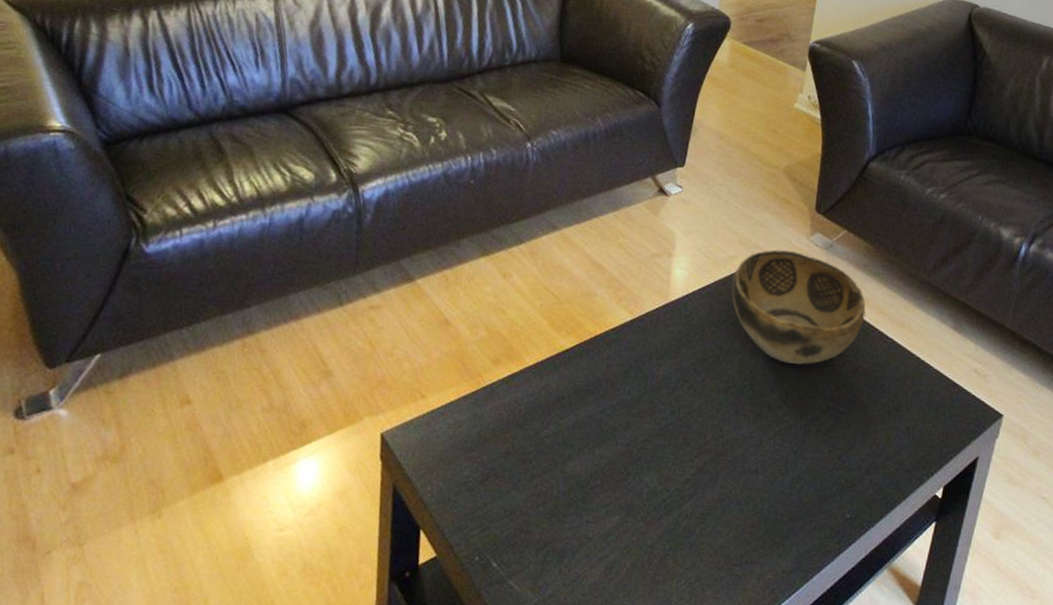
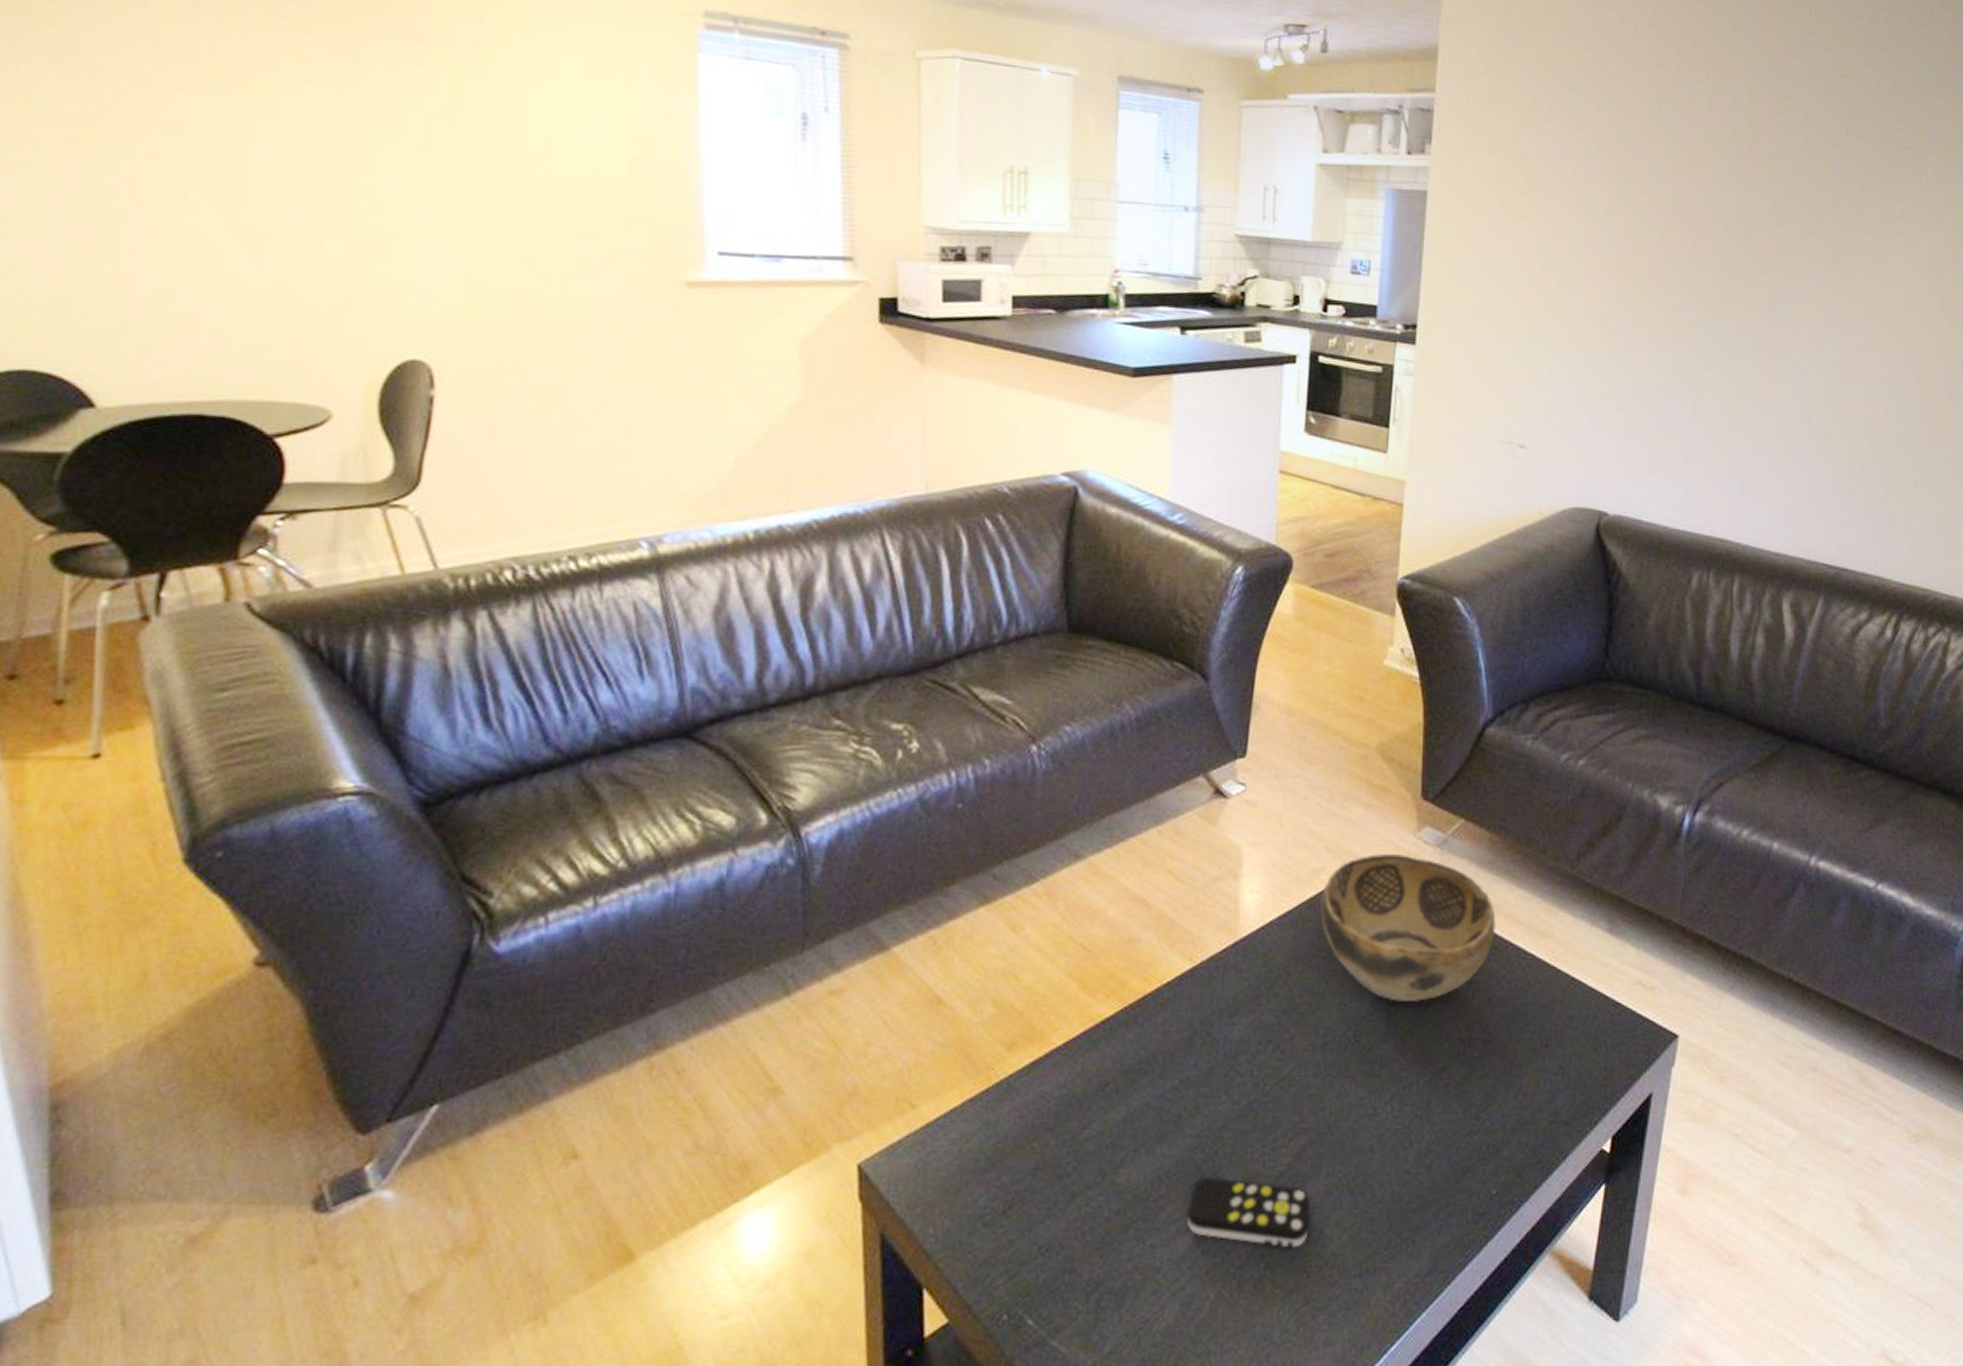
remote control: none [614,475,707,538] -> present [1187,1176,1310,1248]

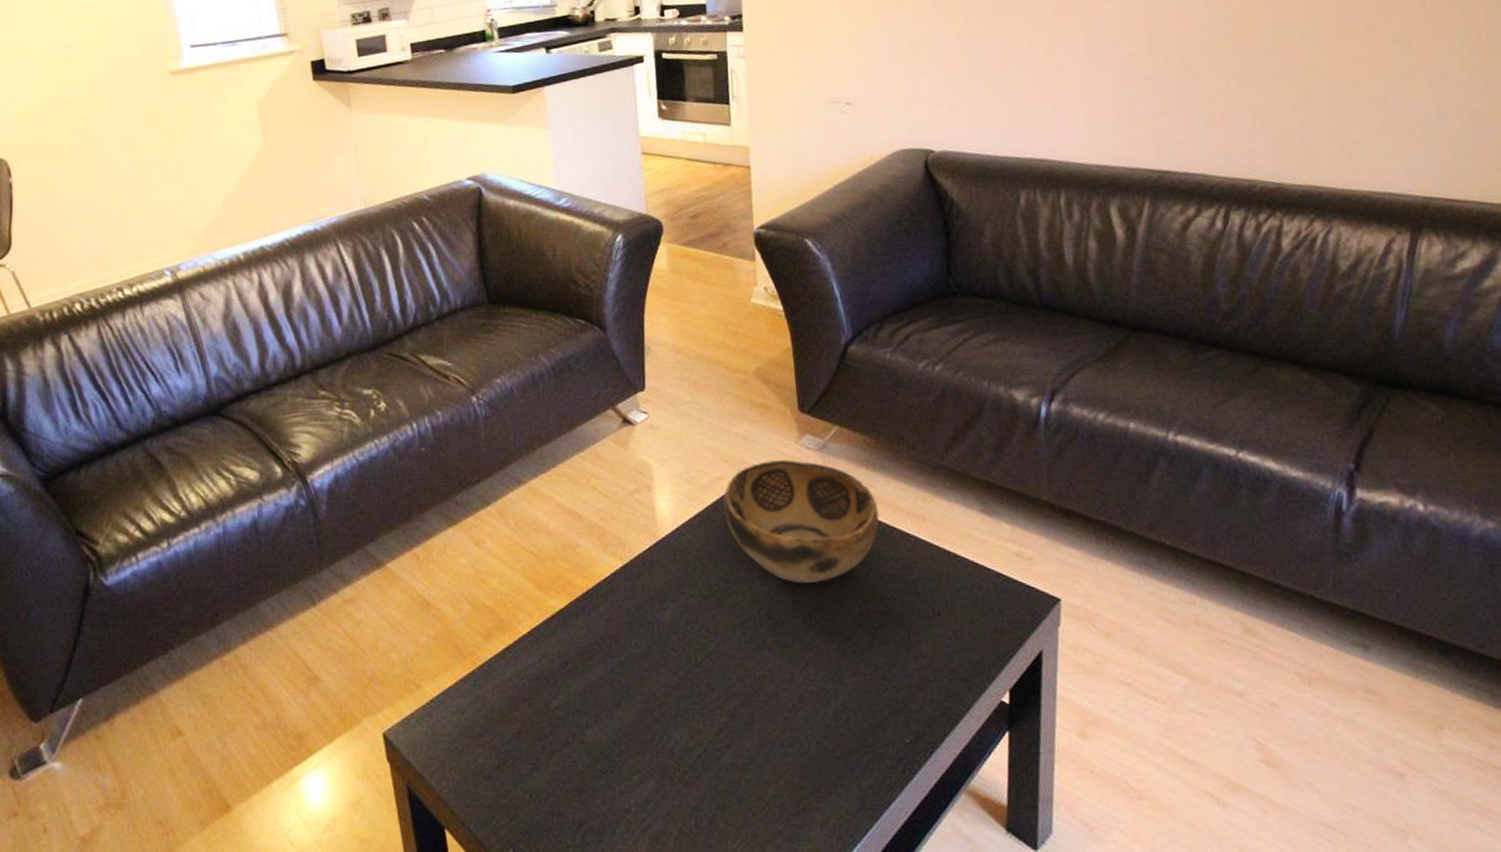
remote control: present [1187,1176,1310,1248] -> none [645,734,750,792]

